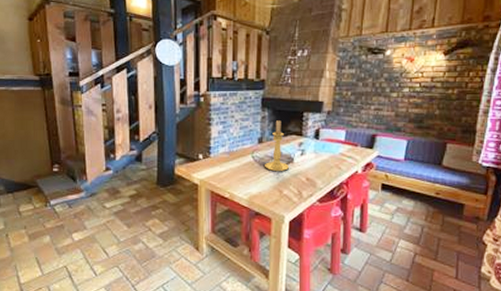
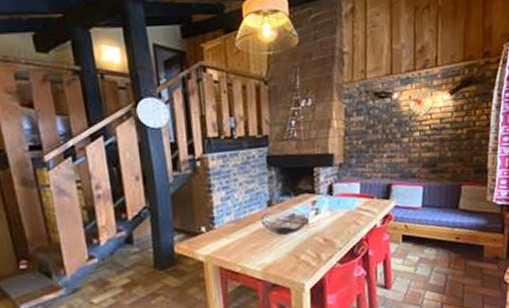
candle holder: present [265,120,289,172] -> none [277,179,304,237]

